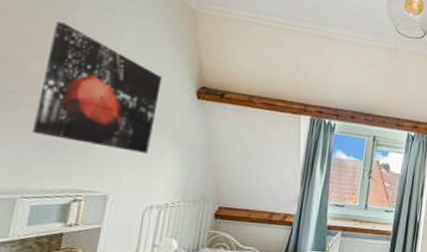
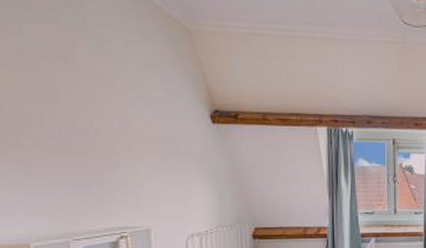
wall art: present [32,21,163,154] -> none [57,61,178,184]

